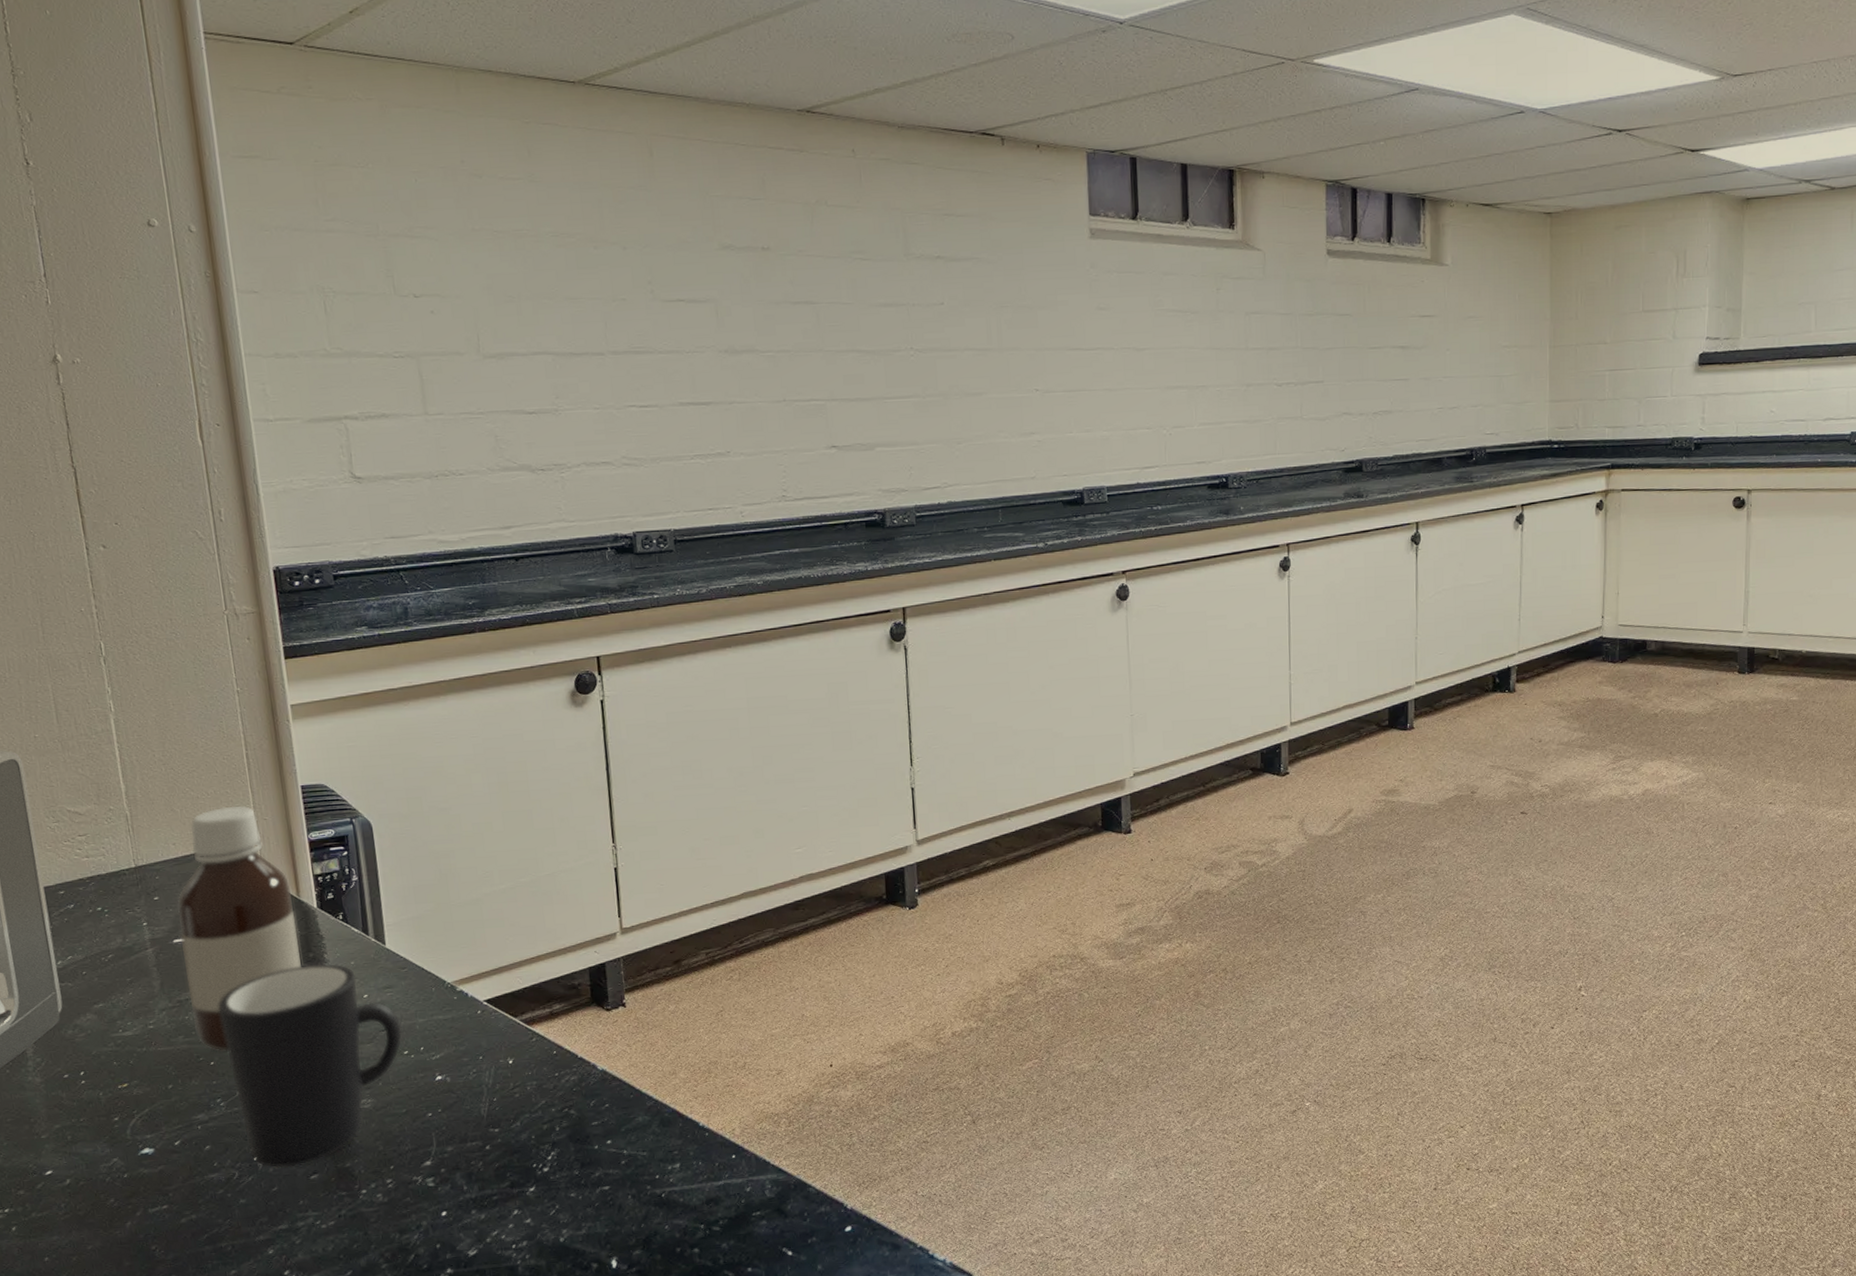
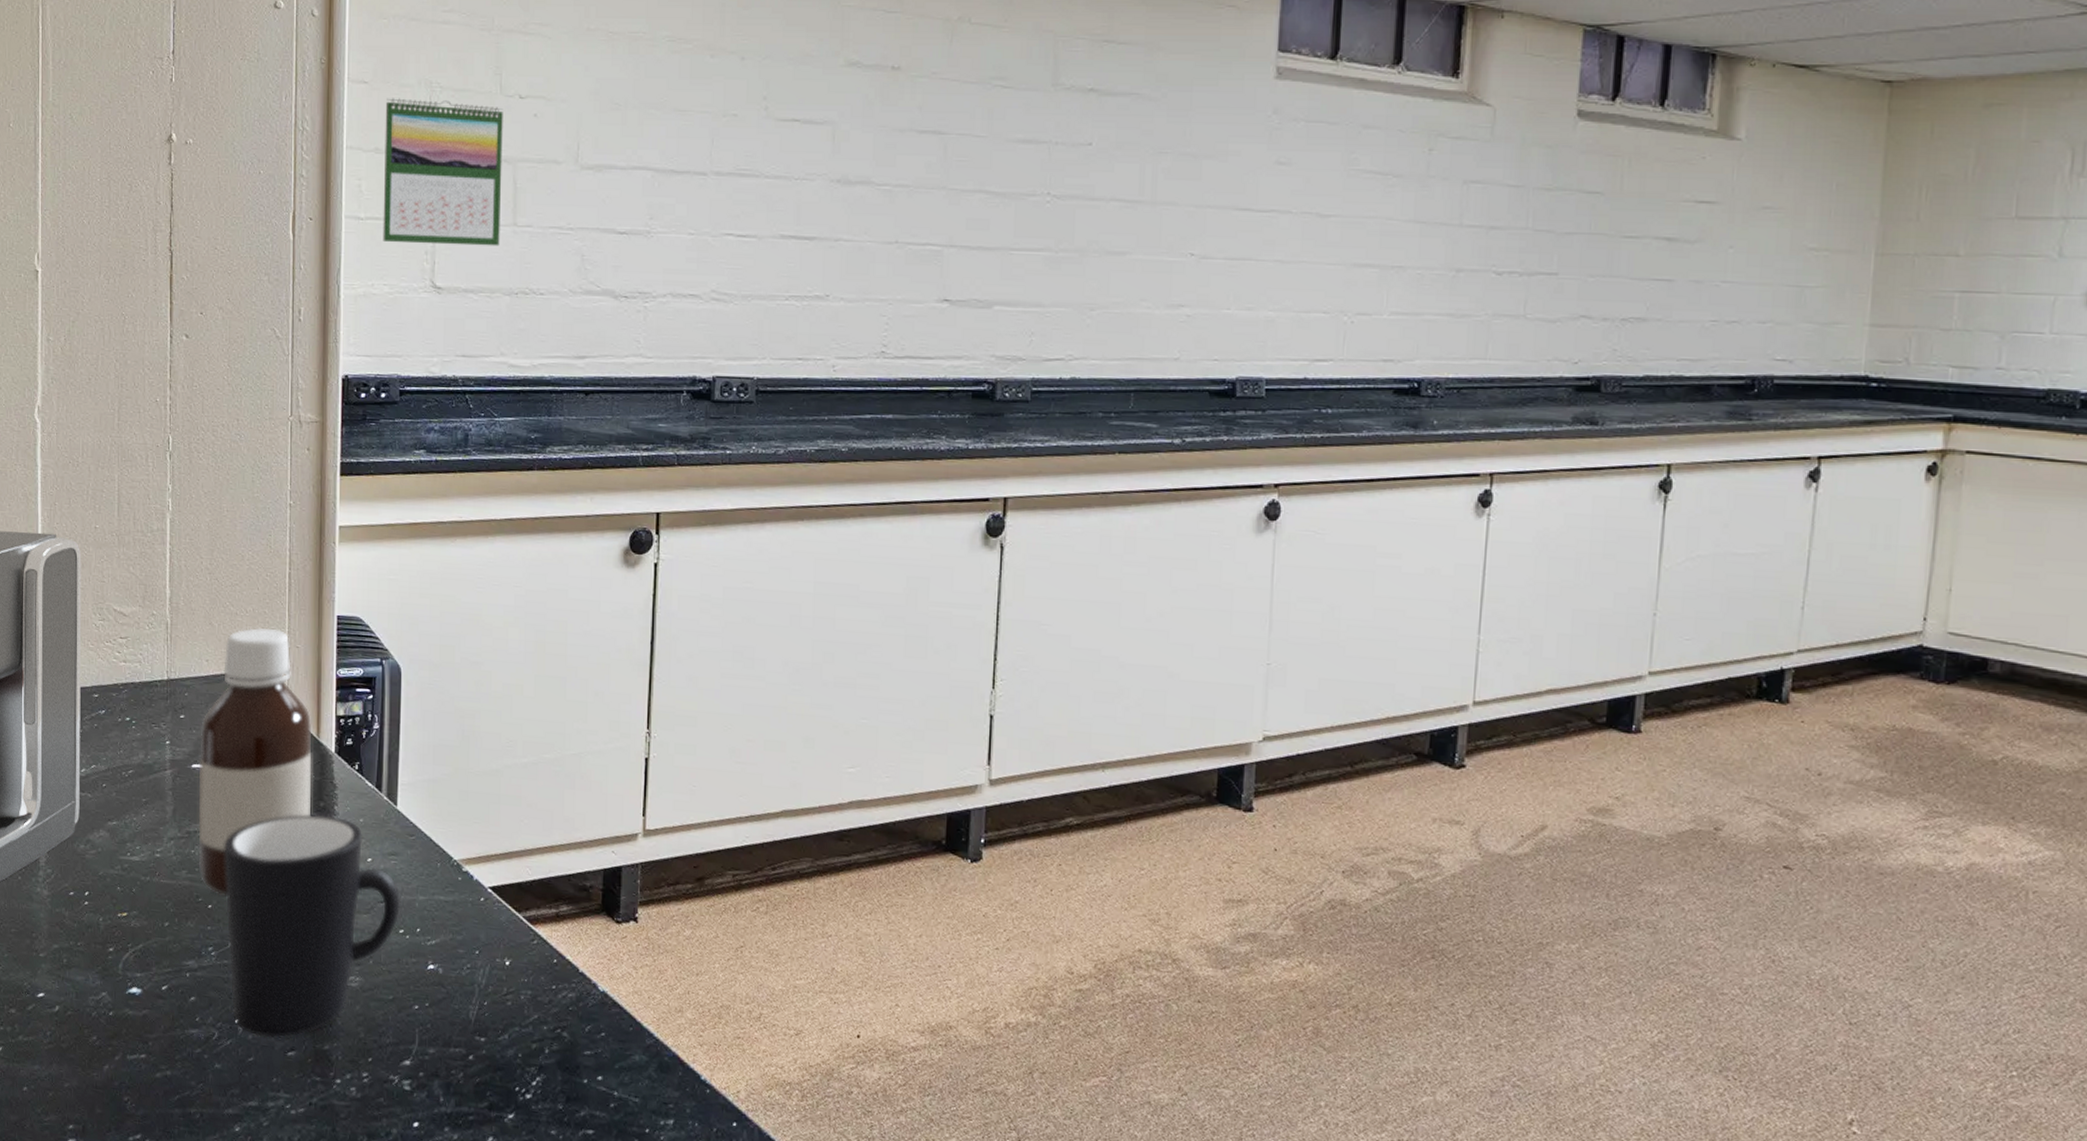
calendar: none [279,304,414,441] -> present [383,98,503,246]

